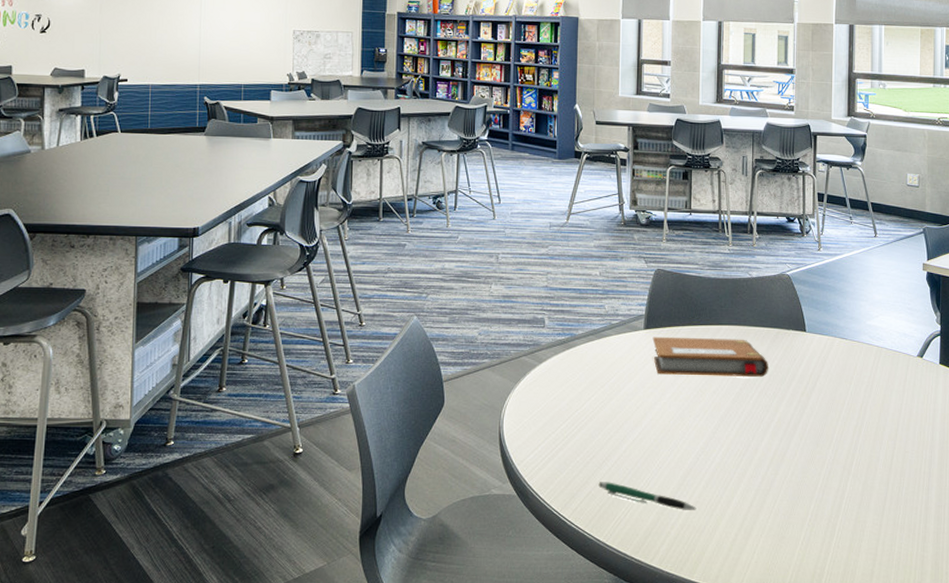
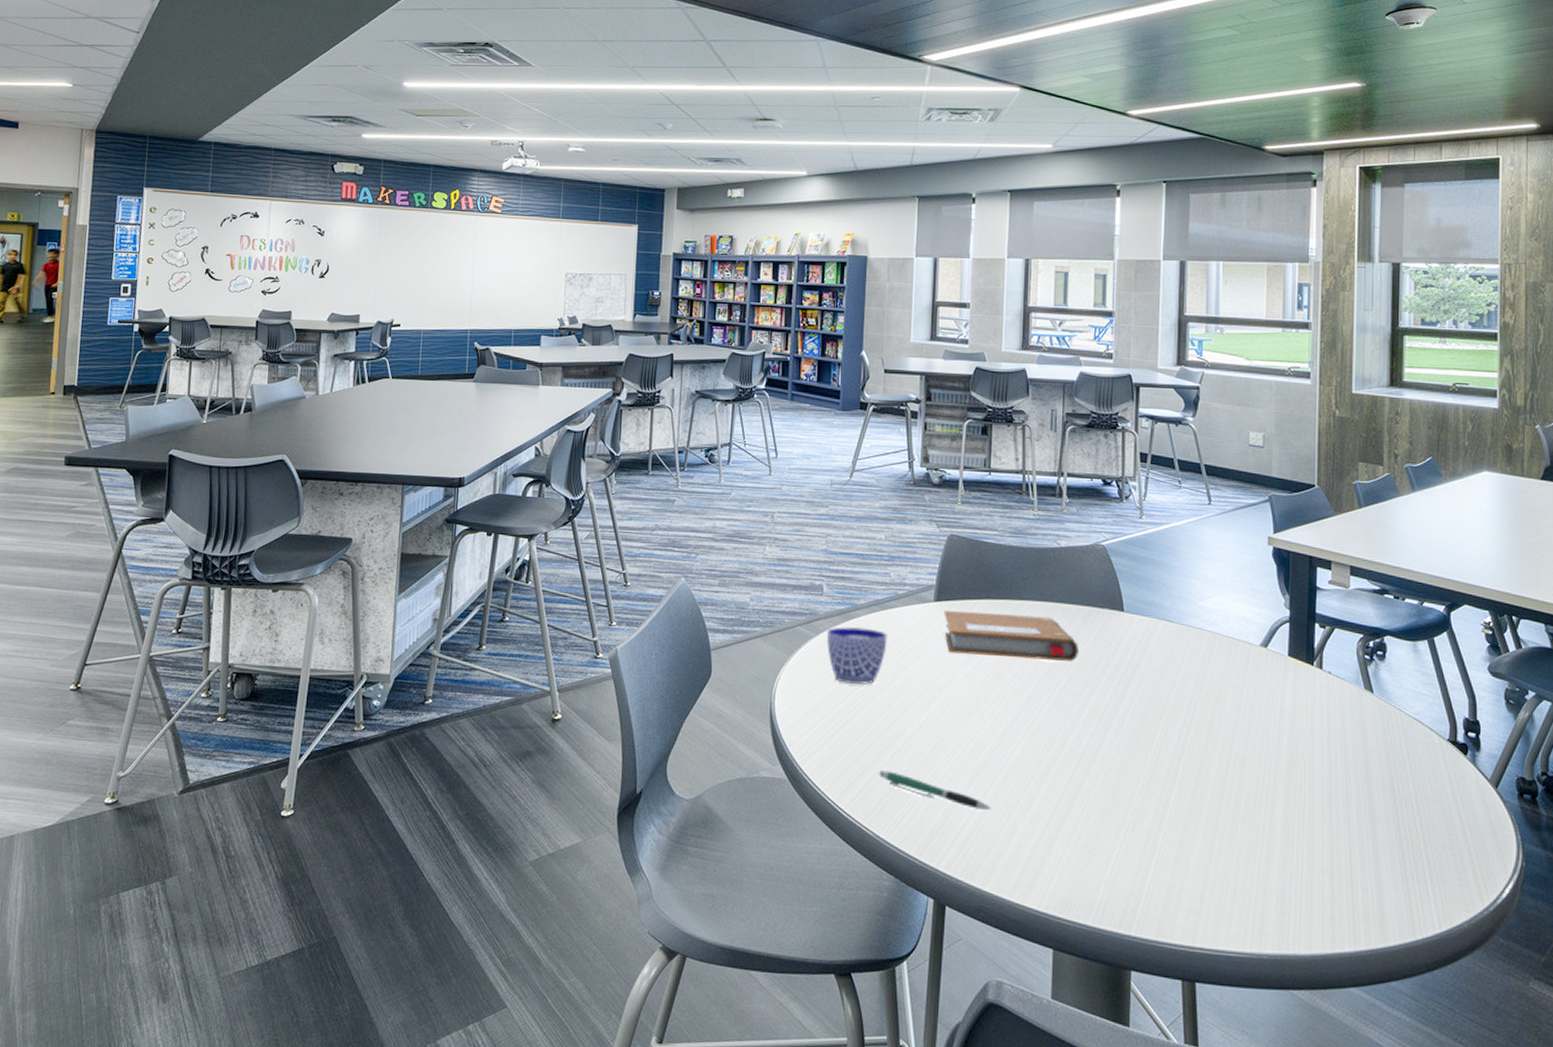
cup: none [548,354,604,406] -> present [826,626,888,685]

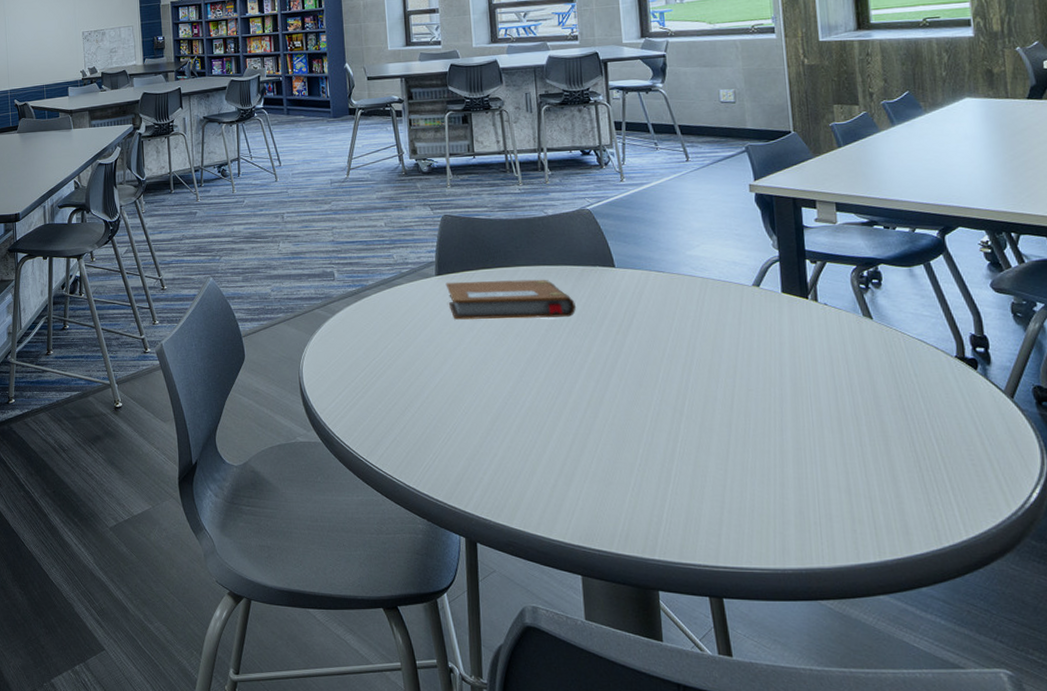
cup: present [826,626,888,685] -> none [342,304,398,355]
pen: present [879,770,991,810] -> none [403,428,509,456]

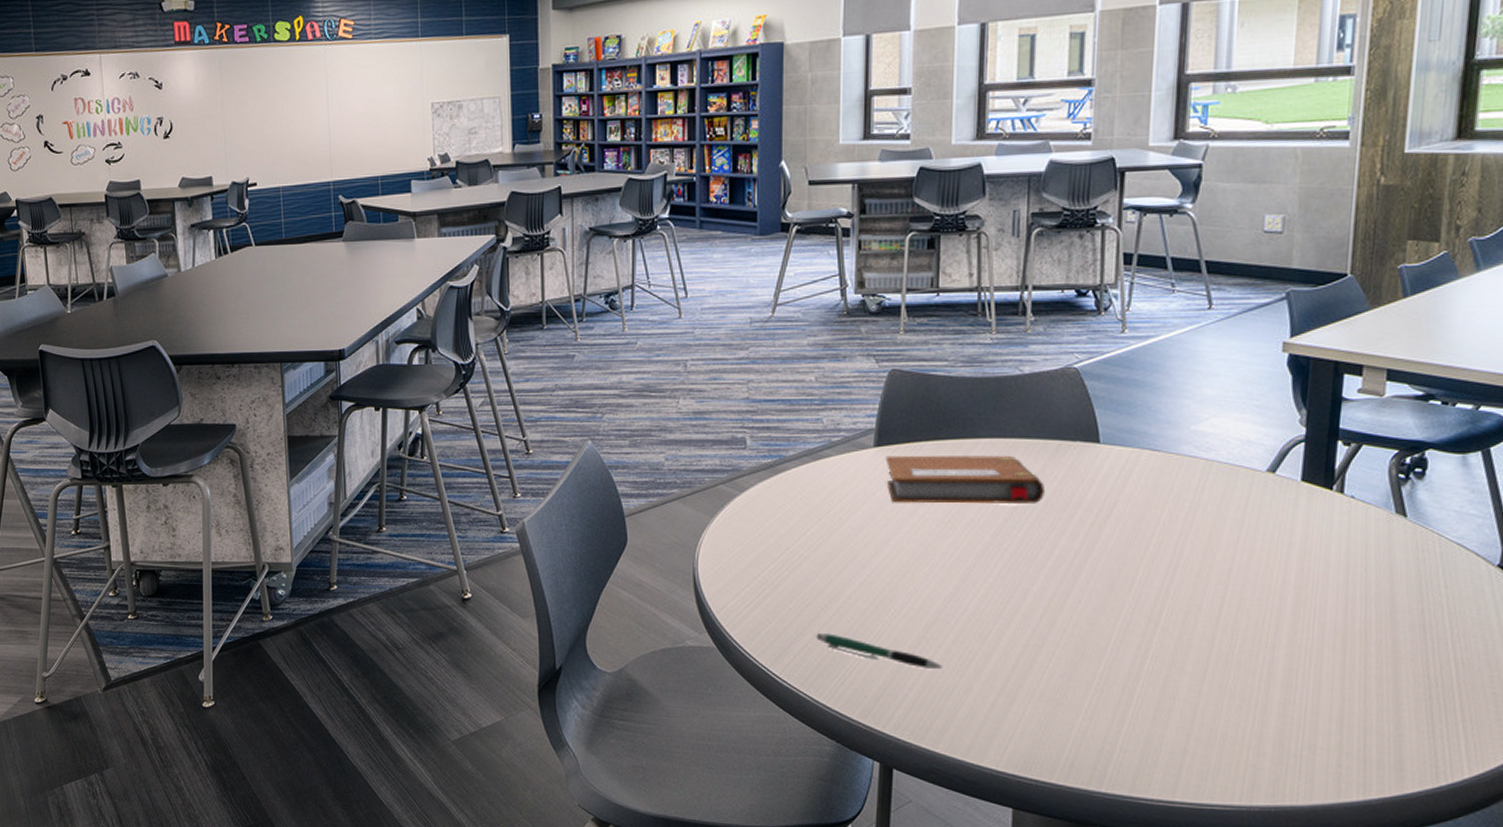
pen: none [403,428,509,456] -> present [816,633,943,669]

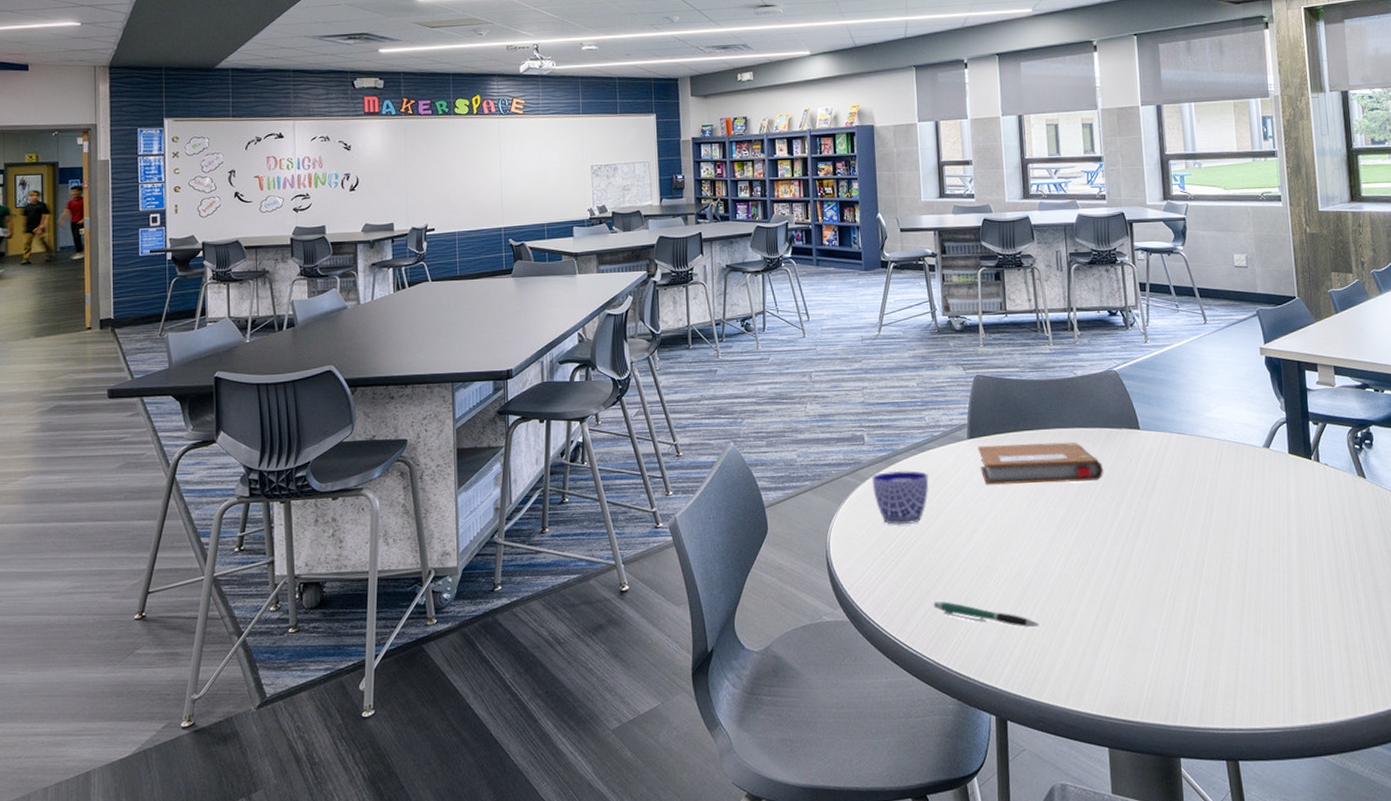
cup: none [752,480,821,543] -> present [871,470,929,525]

